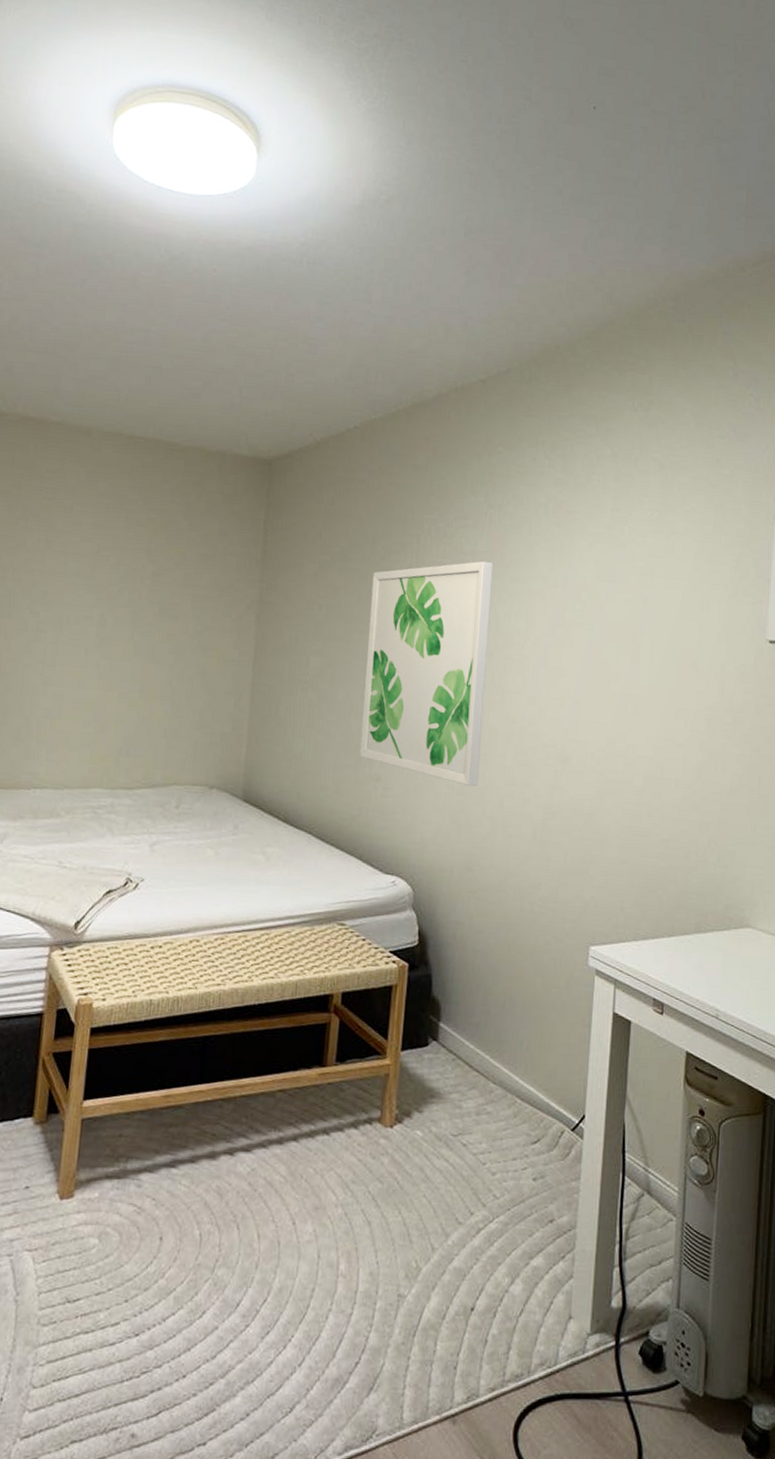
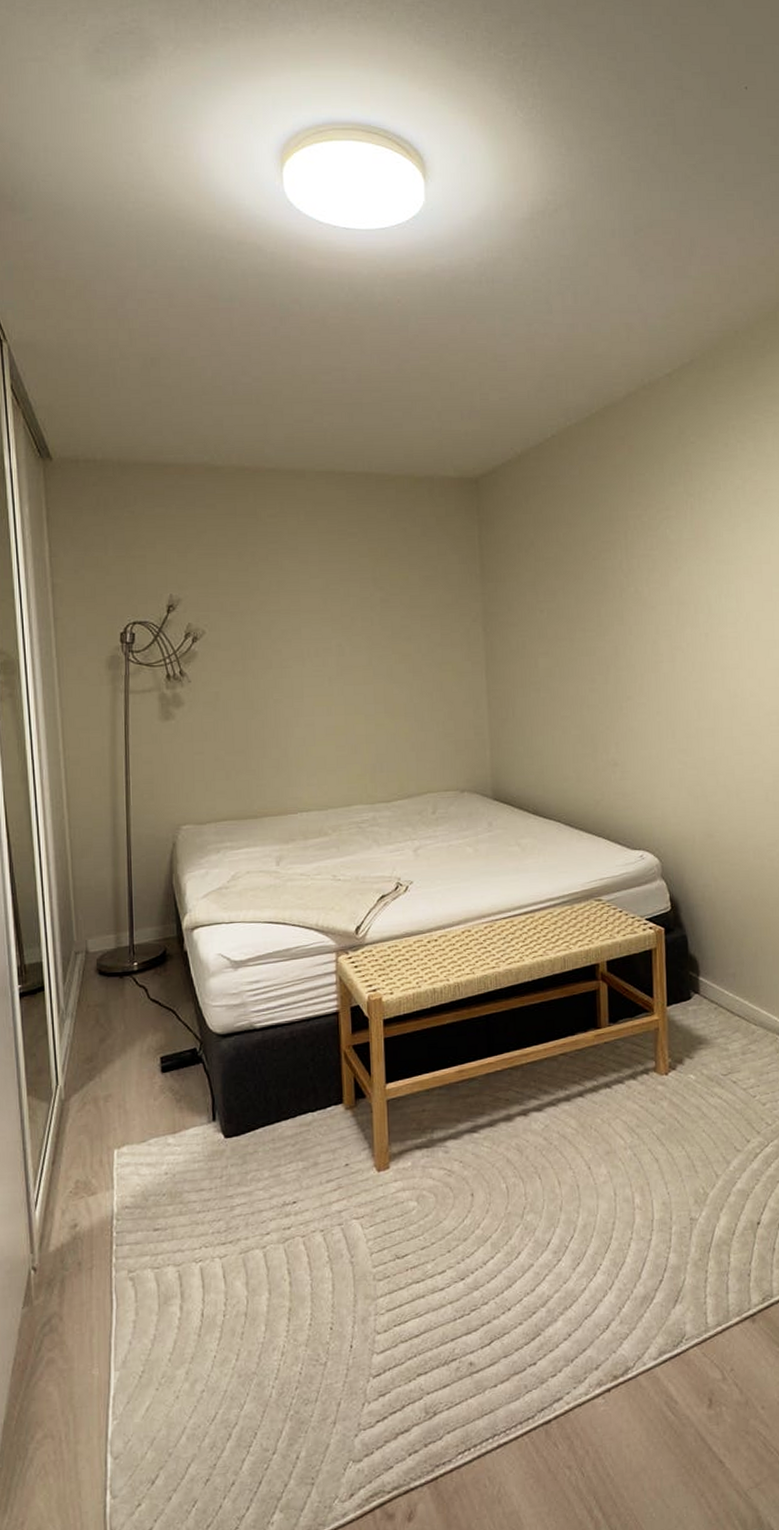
wall art: present [360,561,494,786] -> none [587,548,709,760]

